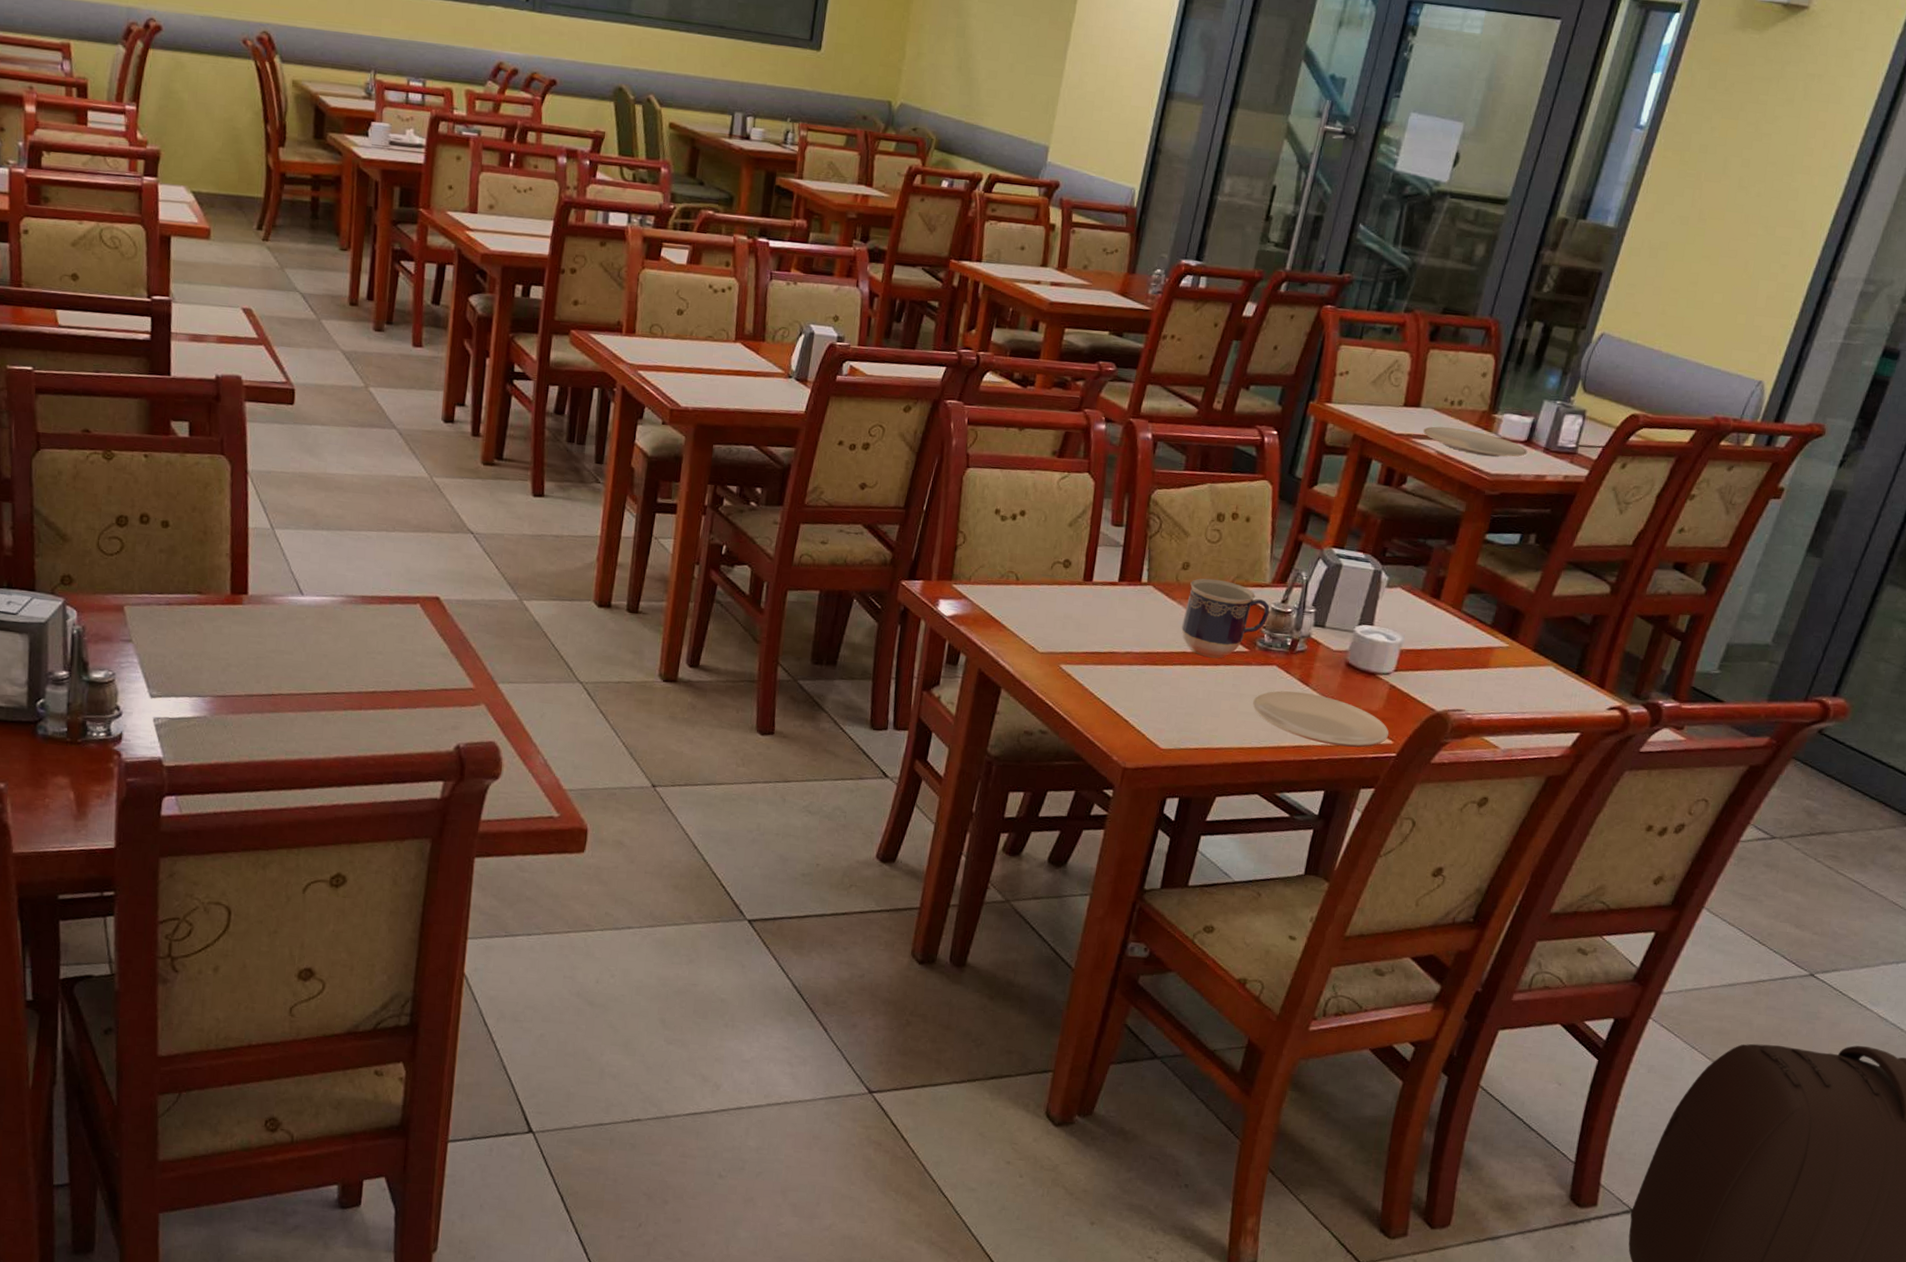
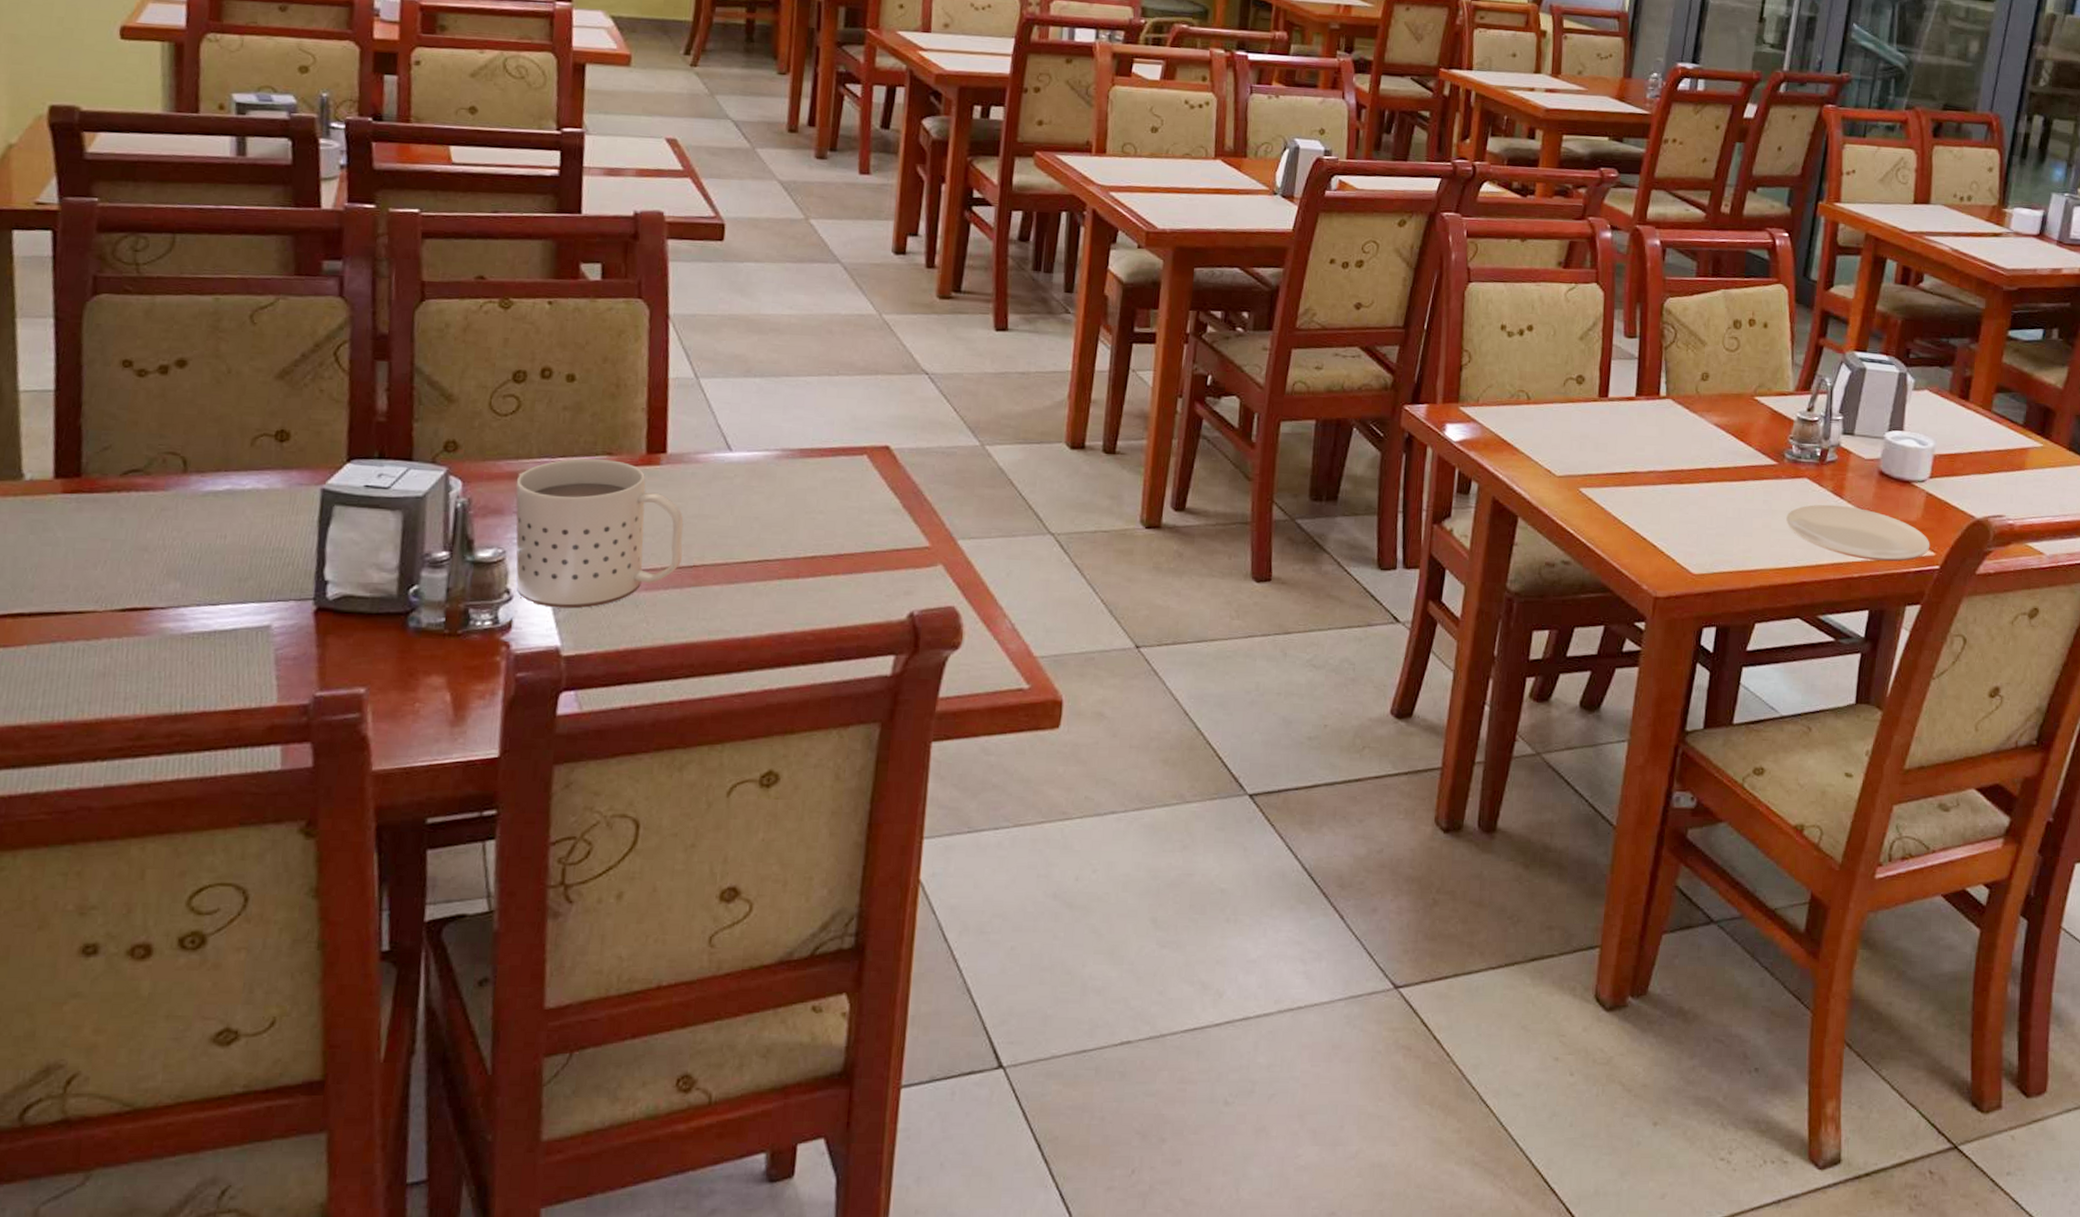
mug: none [121,595,263,726] -> present [515,458,684,609]
cup: present [1181,578,1270,659] -> none [1705,388,1796,474]
plate: present [1422,426,1528,457] -> none [1935,223,2041,252]

